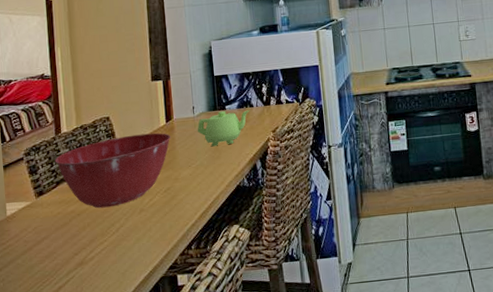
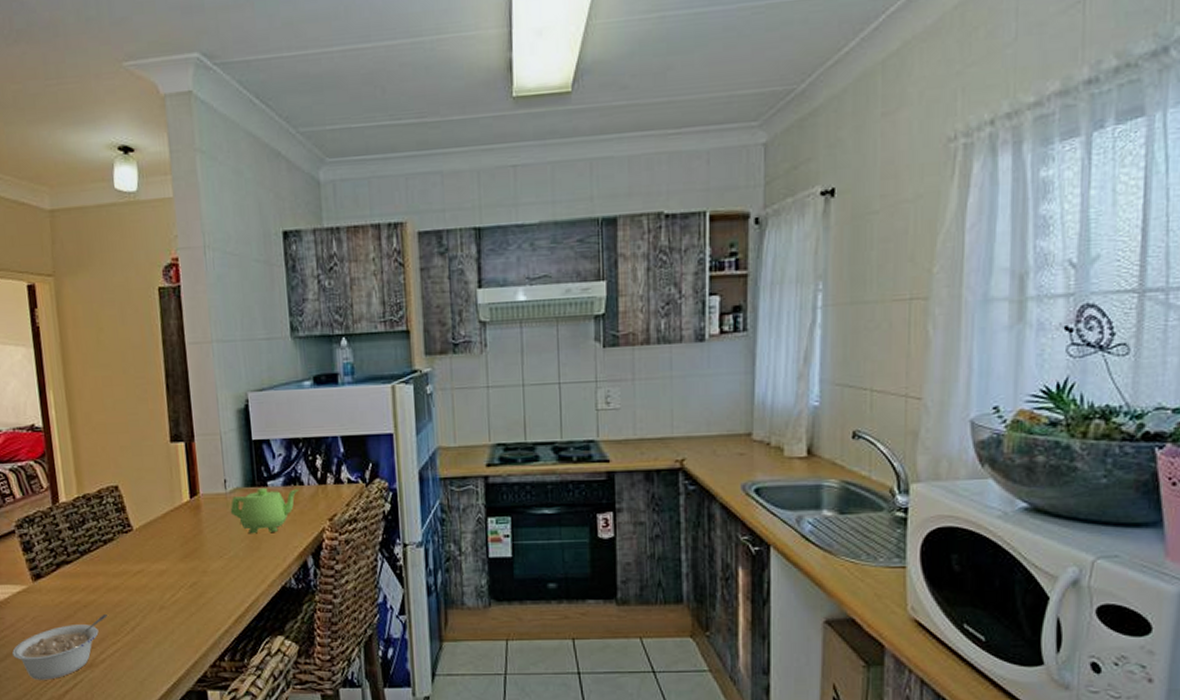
legume: none [15,220,97,280] -> present [12,615,108,680]
mixing bowl: present [54,132,171,209] -> none [53,510,197,601]

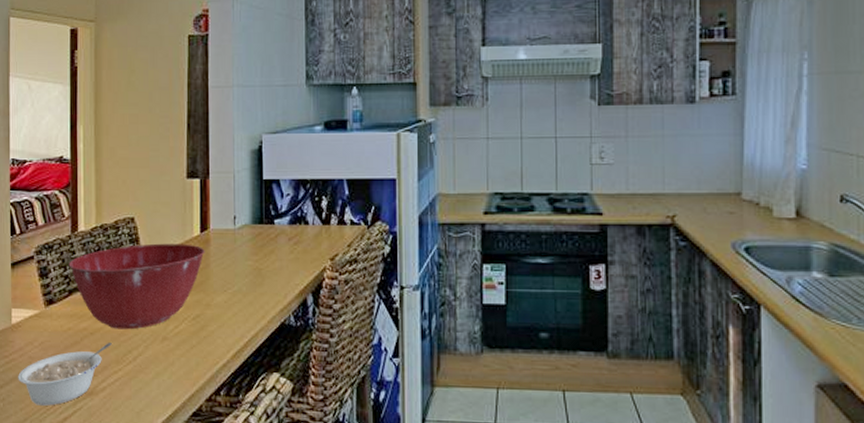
mixing bowl: none [53,510,197,601] -> present [68,243,205,330]
teapot: present [230,488,300,534] -> none [237,226,304,270]

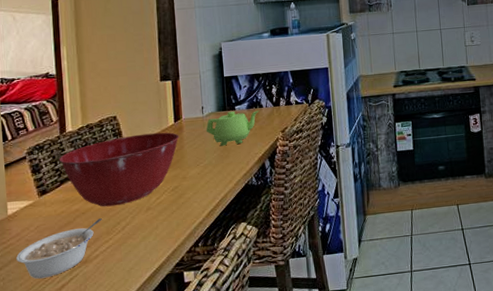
teapot: none [237,226,304,270] -> present [206,110,260,146]

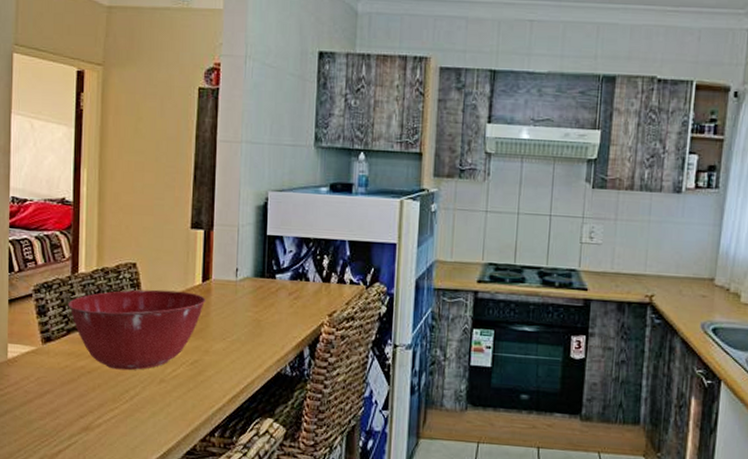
legume: present [16,218,102,279] -> none [13,382,109,439]
teapot: present [206,110,260,146] -> none [238,280,305,321]

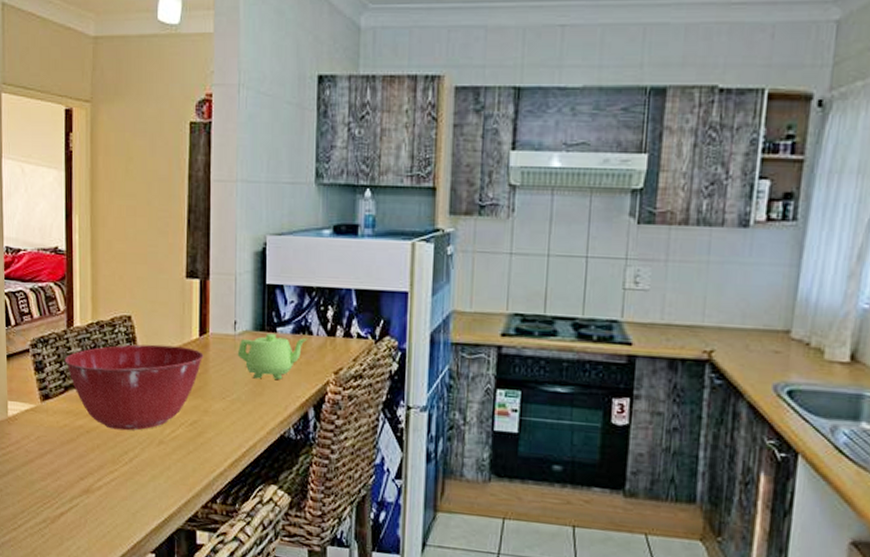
teapot: none [238,280,305,321] -> present [237,334,308,379]

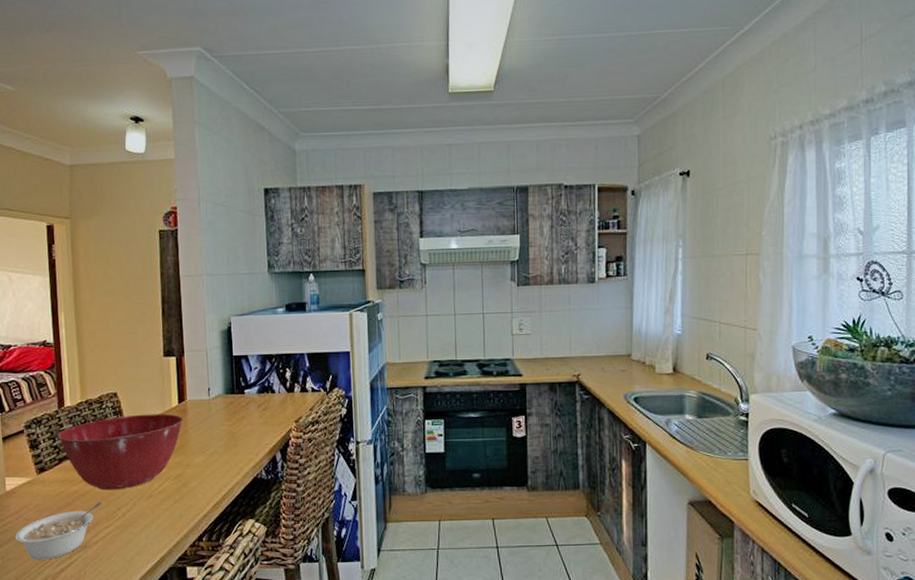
legume: none [15,442,108,500] -> present [15,502,102,560]
teapot: present [237,334,308,379] -> none [212,395,272,434]

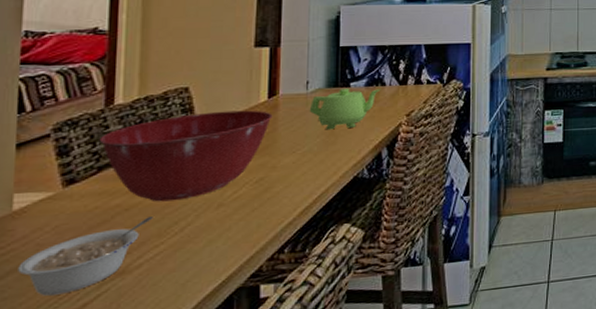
teapot: none [212,395,272,434] -> present [309,89,381,130]

